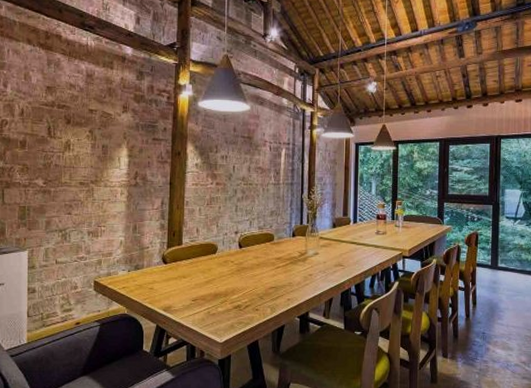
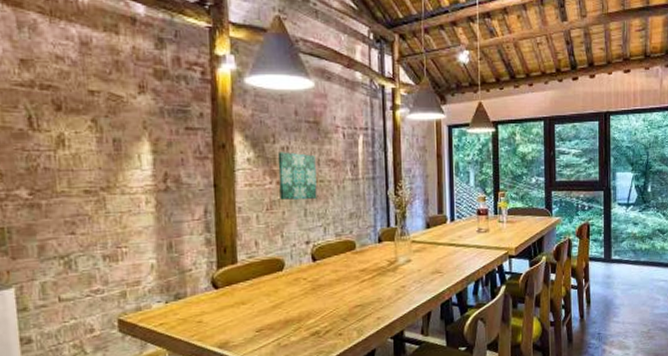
wall art: none [218,160,247,198] -> present [277,152,317,200]

